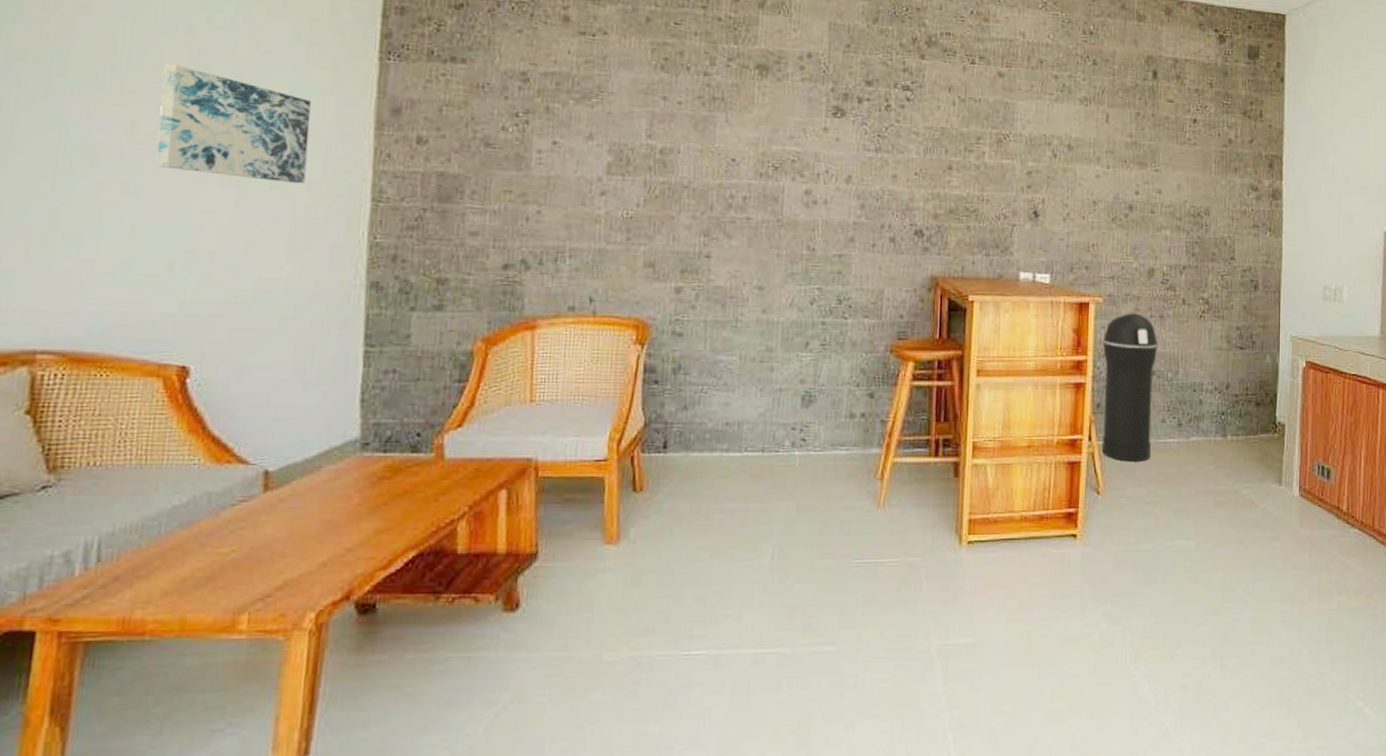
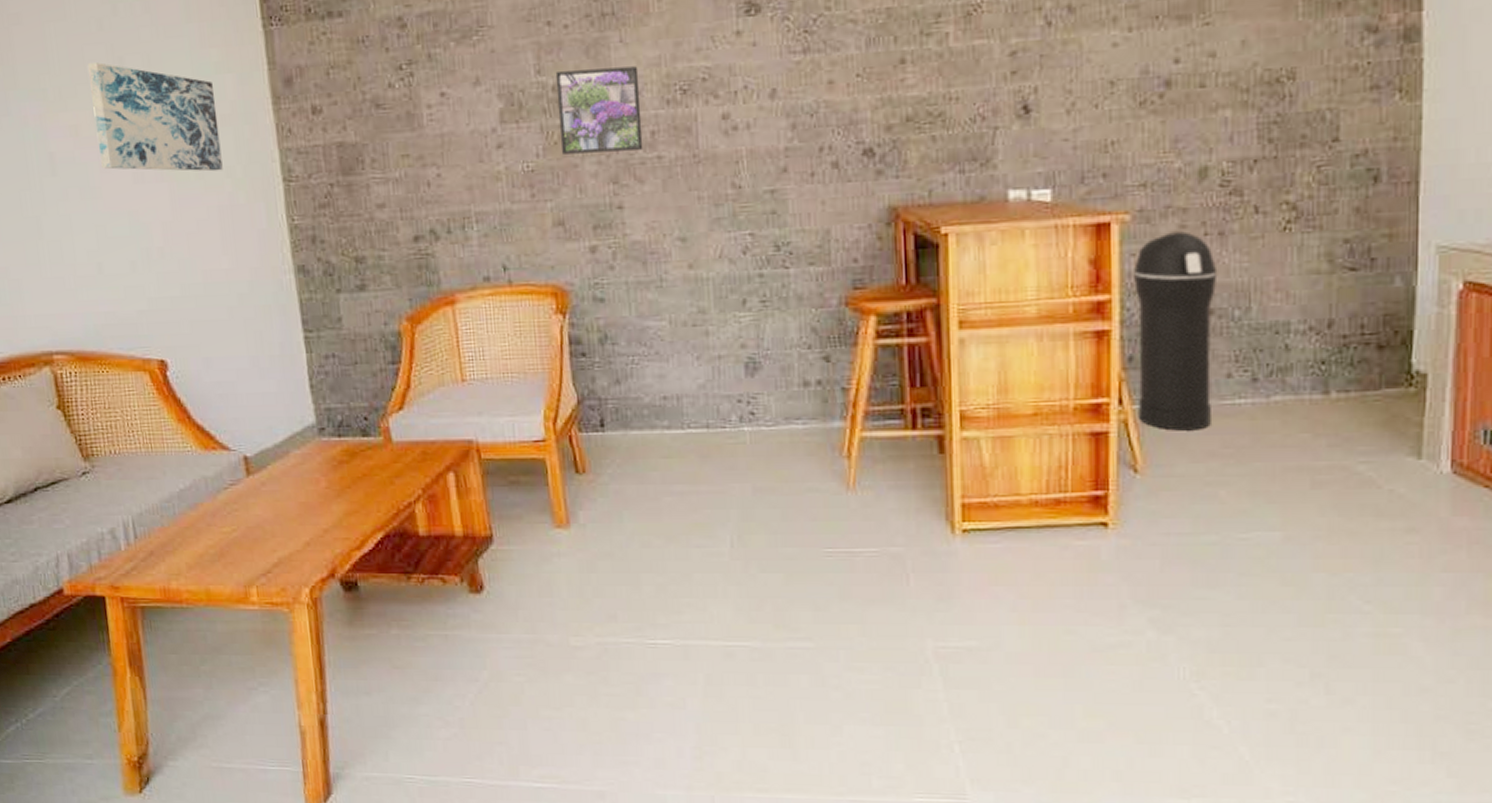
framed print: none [660,137,739,211] -> present [555,66,643,154]

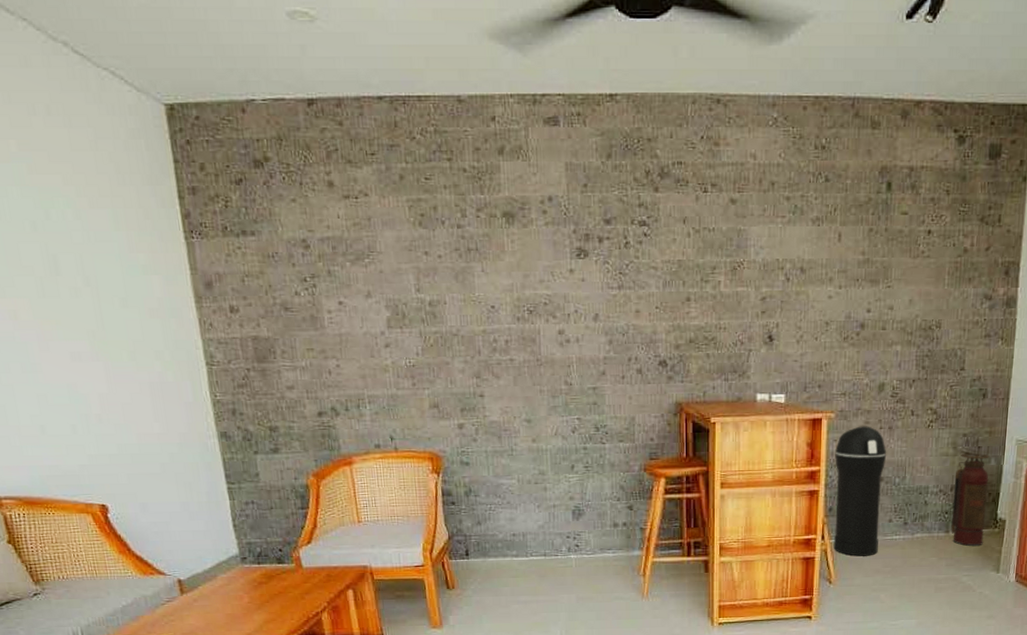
wall art: present [88,62,223,172] -> none [24,258,153,355]
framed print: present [555,66,643,154] -> none [431,290,499,354]
fire extinguisher: none [1332,268,1393,415] -> present [951,452,990,546]

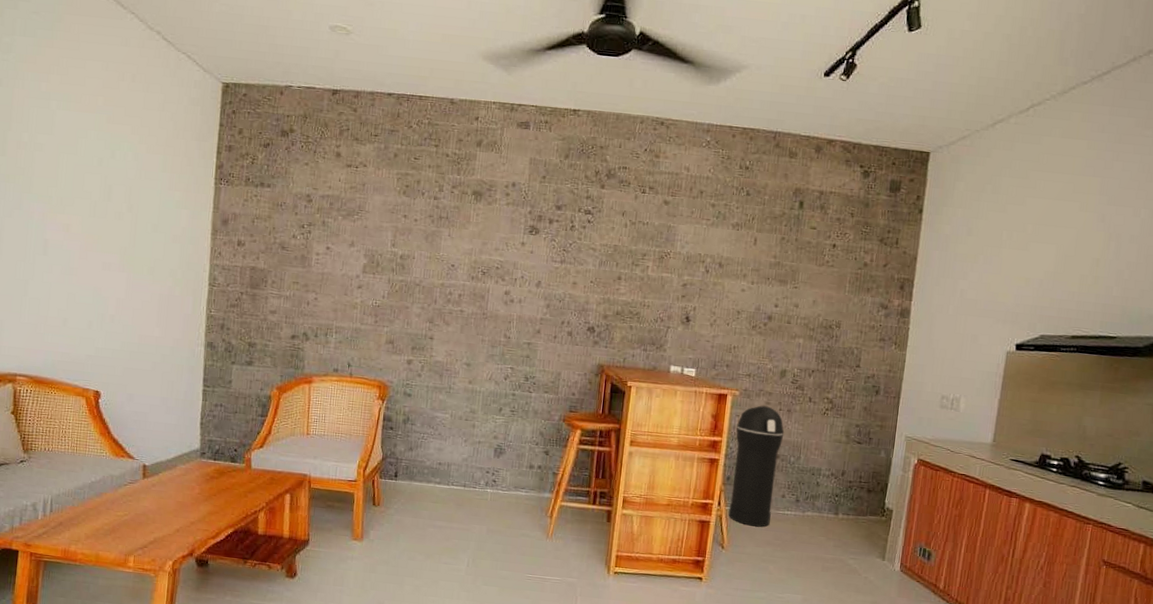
fire extinguisher: present [951,452,990,546] -> none [840,442,880,531]

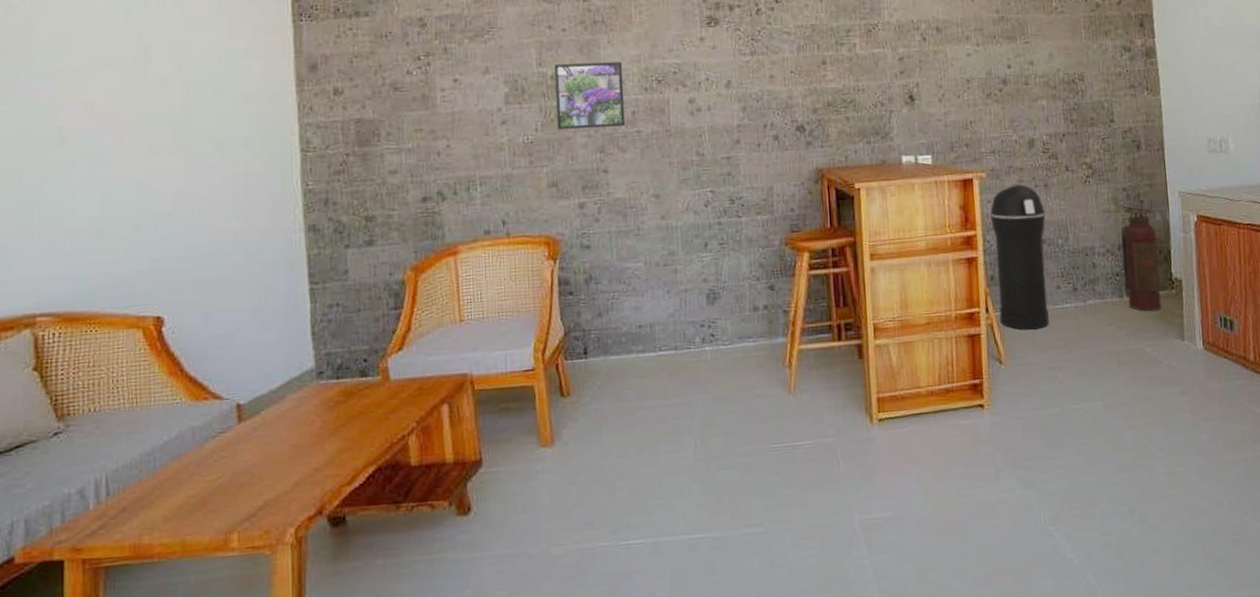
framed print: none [399,246,457,304] -> present [554,62,626,129]
fire extinguisher: none [840,442,880,531] -> present [1120,208,1162,311]

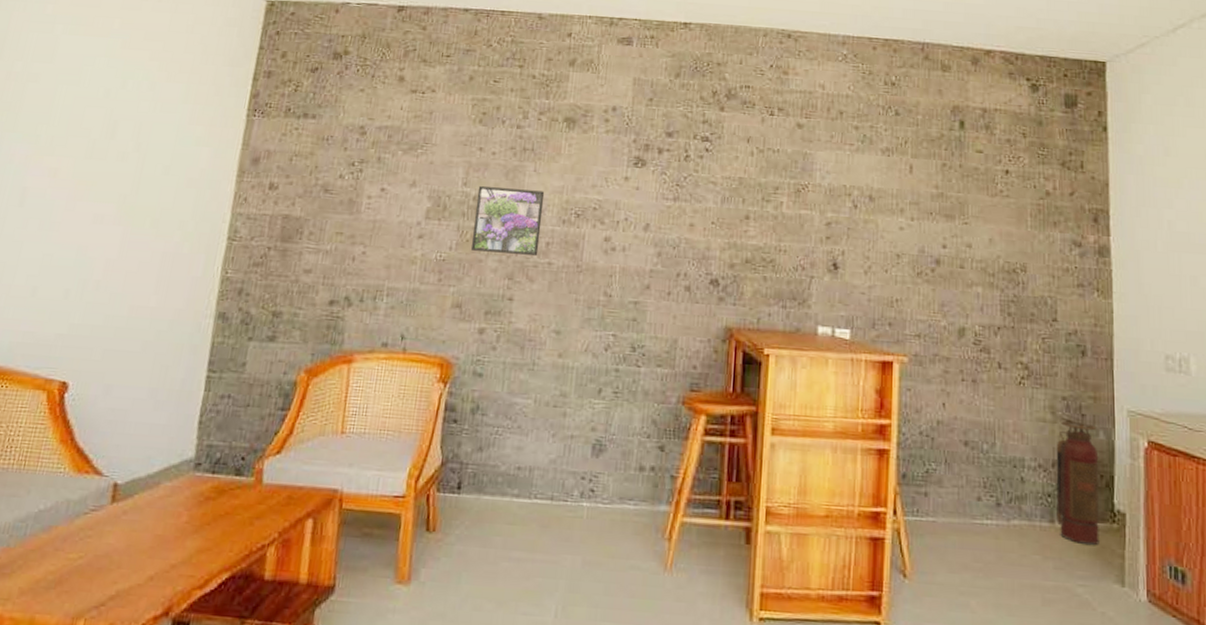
trash can: present [990,184,1049,330] -> none [908,375,971,544]

